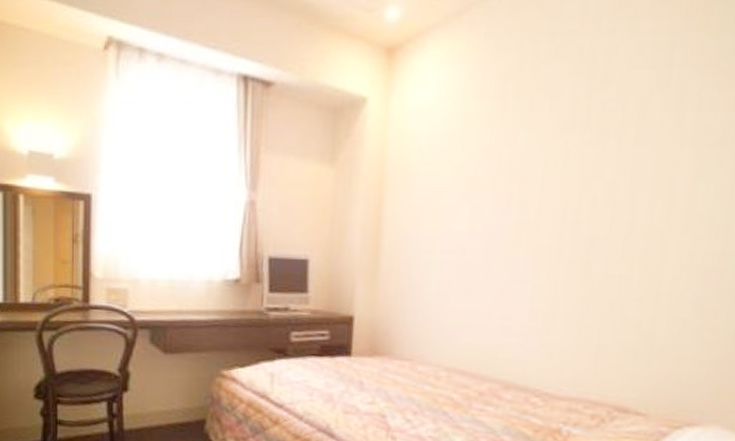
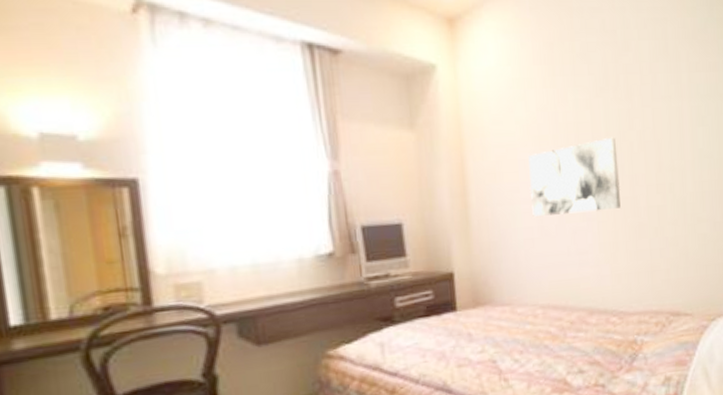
wall art: none [452,187,574,273] -> present [528,137,621,217]

